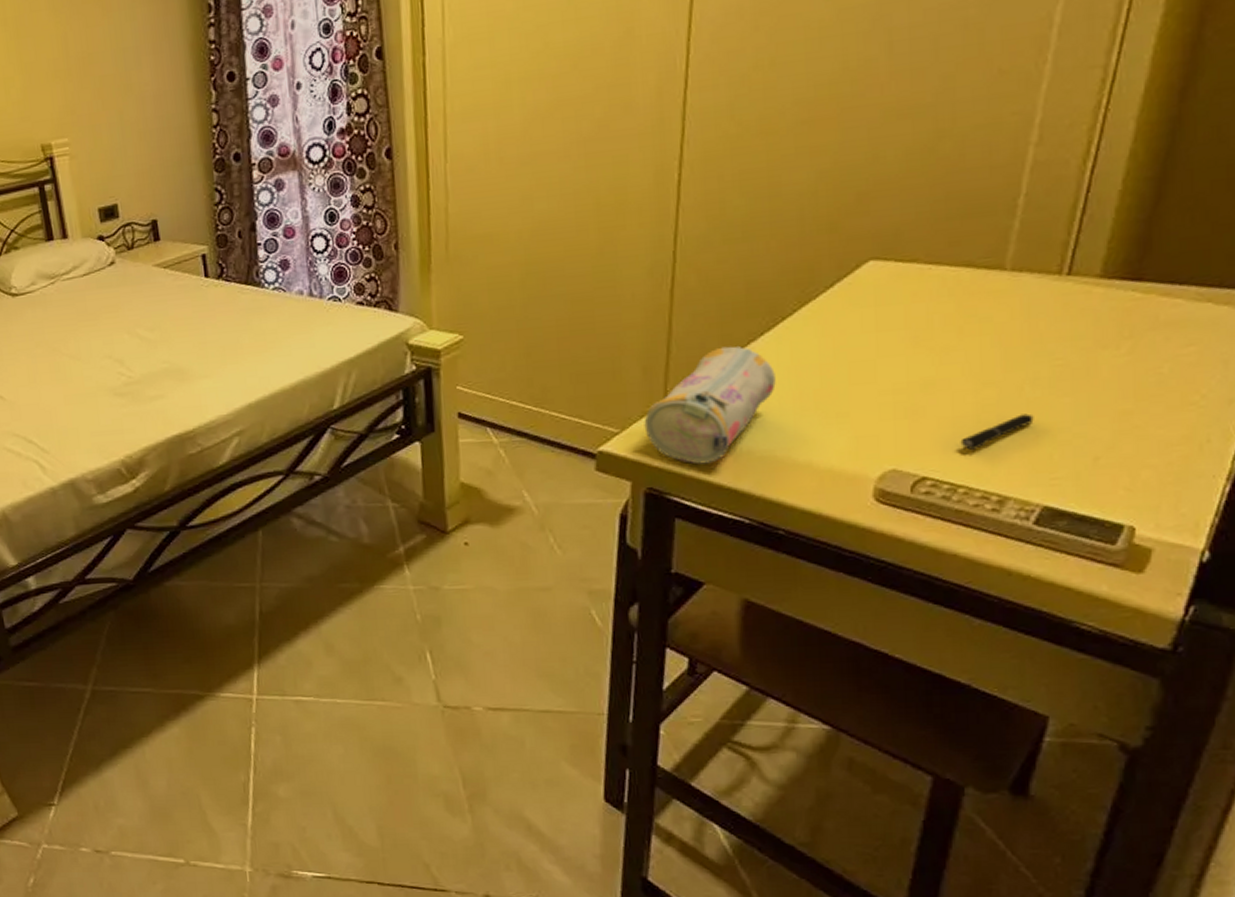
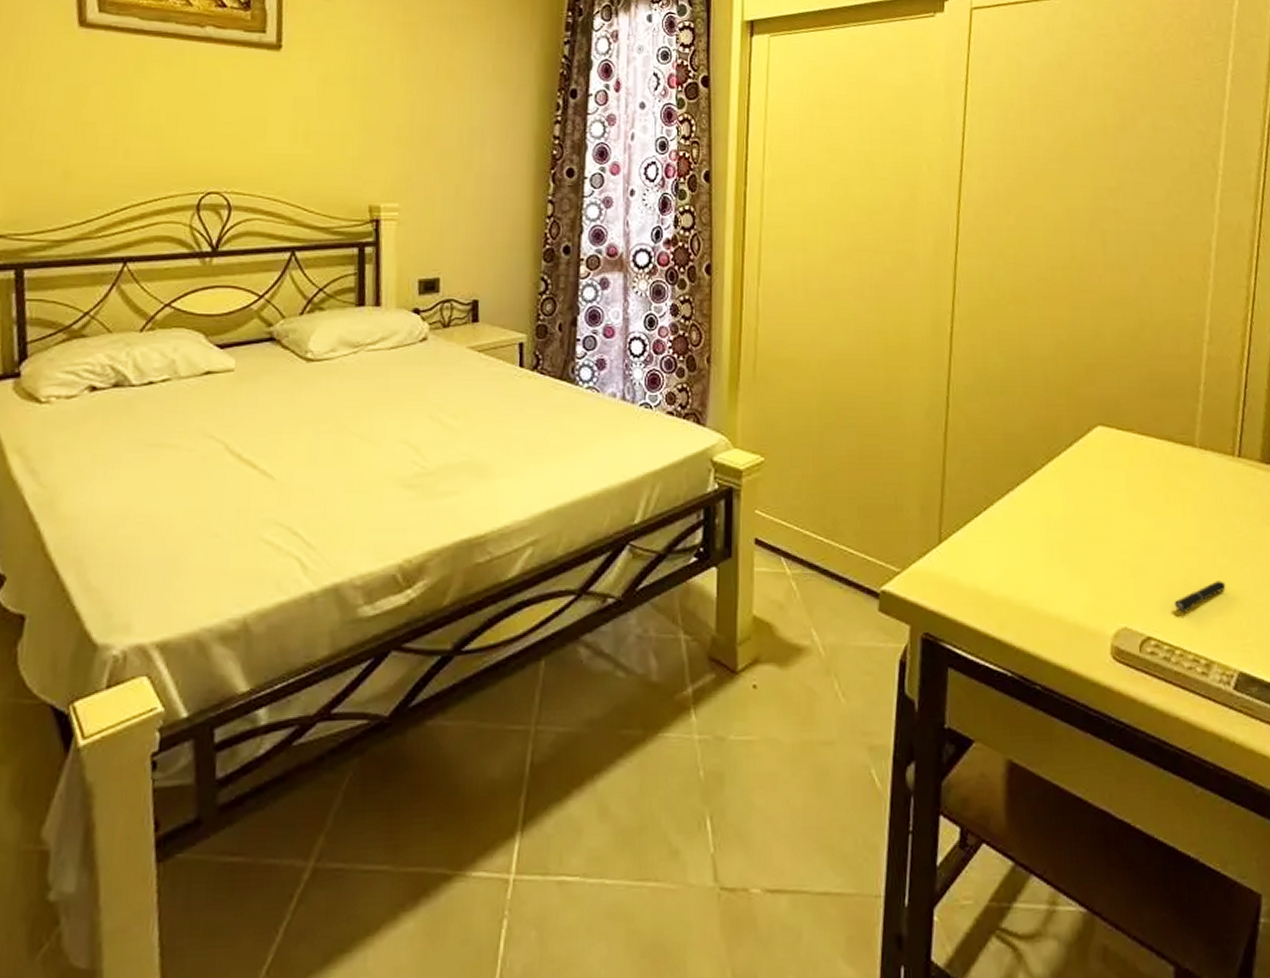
pencil case: present [644,346,776,464] -> none [921,493,1030,611]

